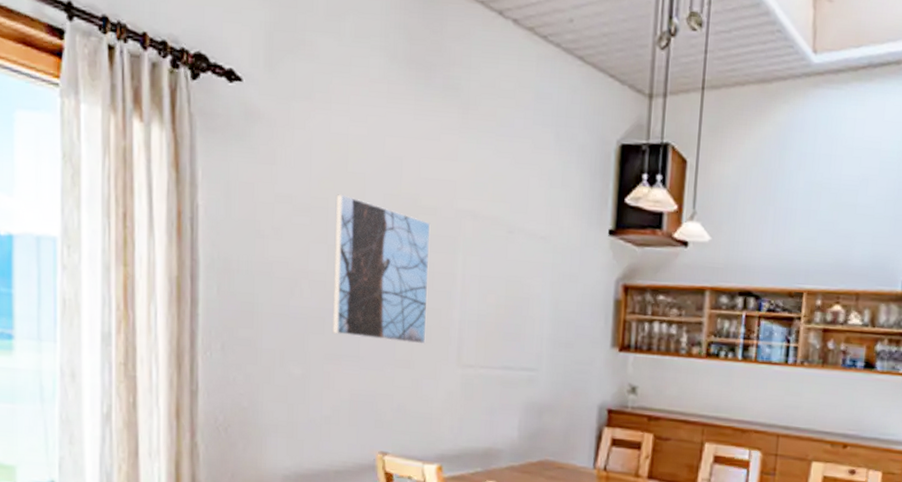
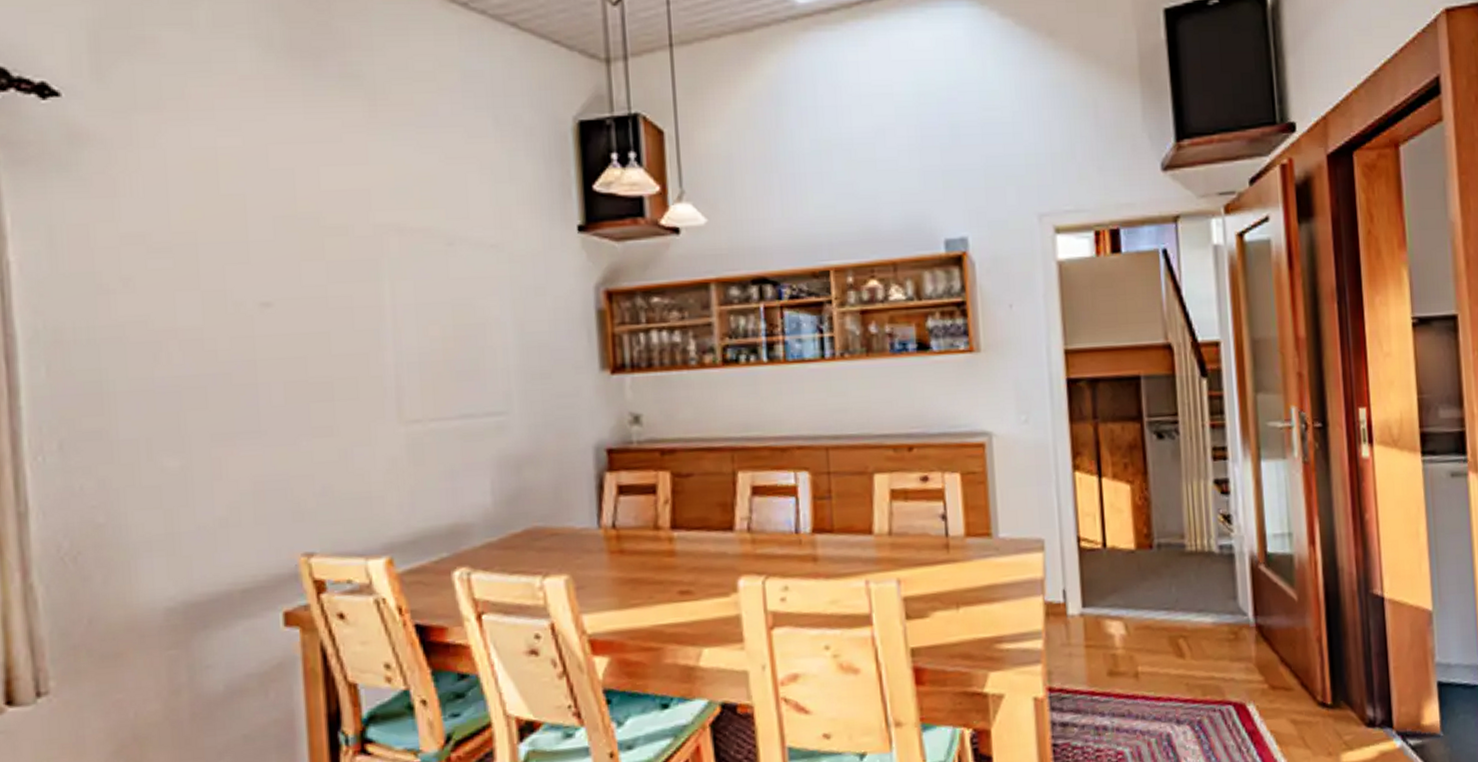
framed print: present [332,194,431,345] -> none [208,224,352,406]

